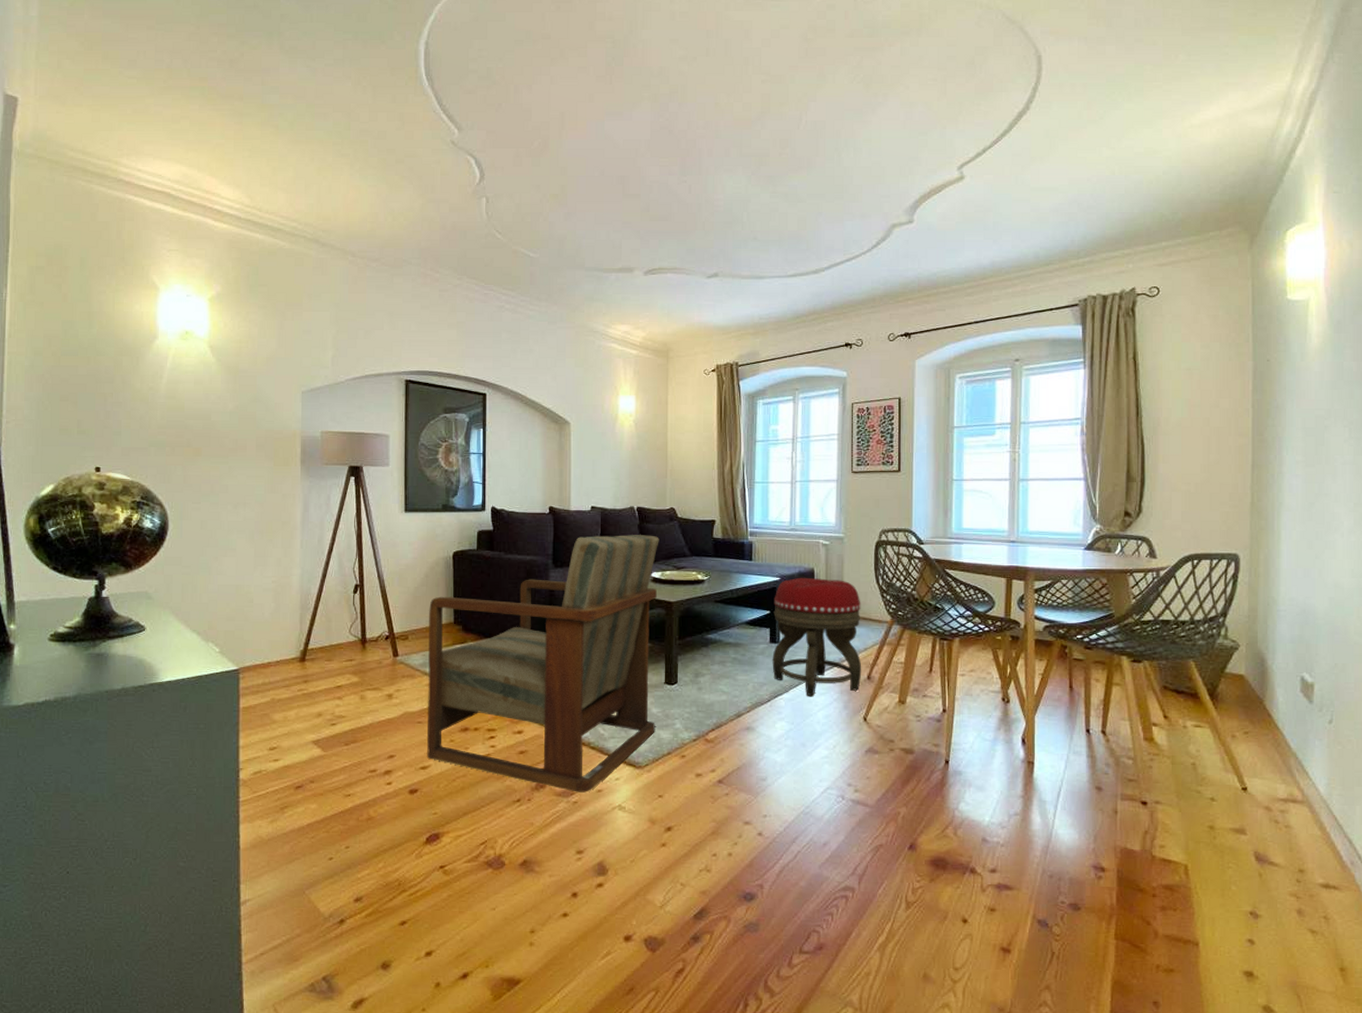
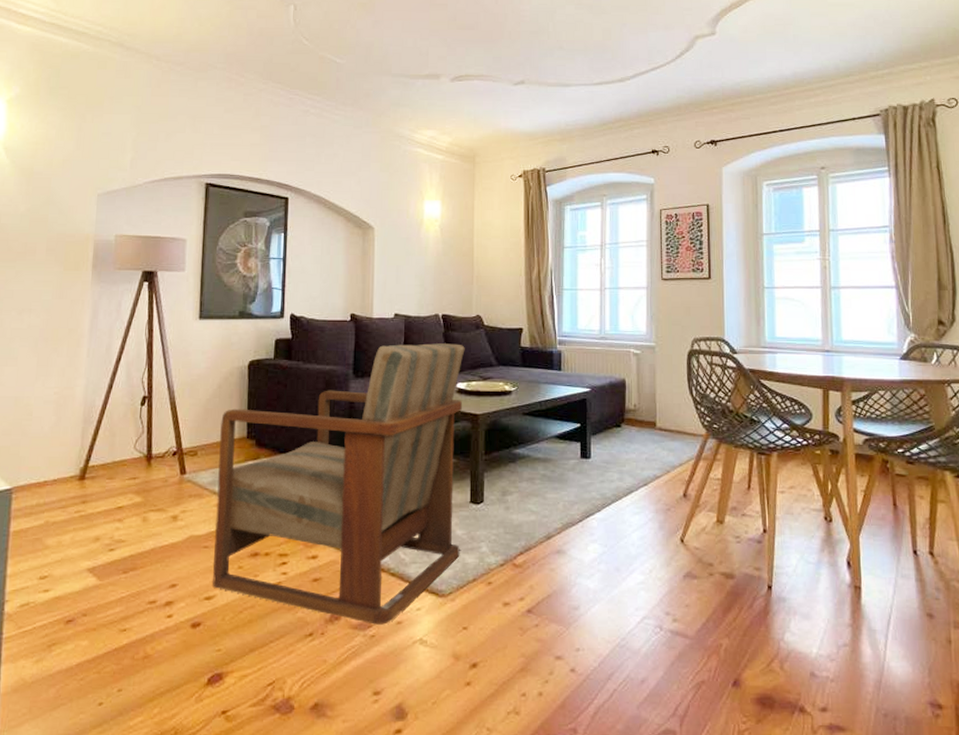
footstool: present [772,577,862,697] -> none [583,388,678,517]

